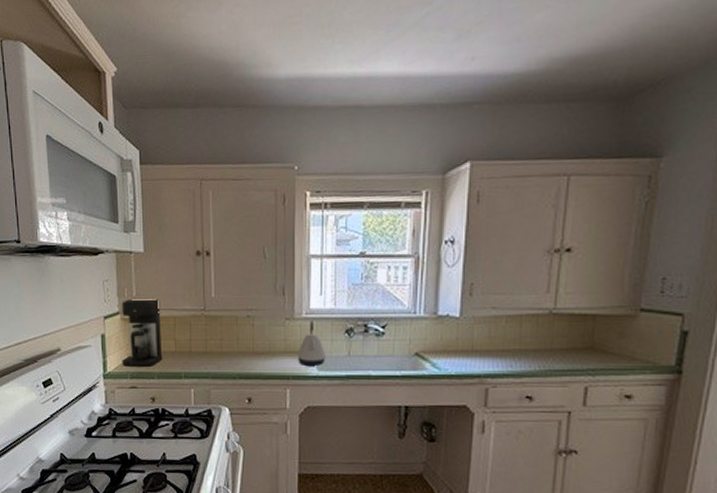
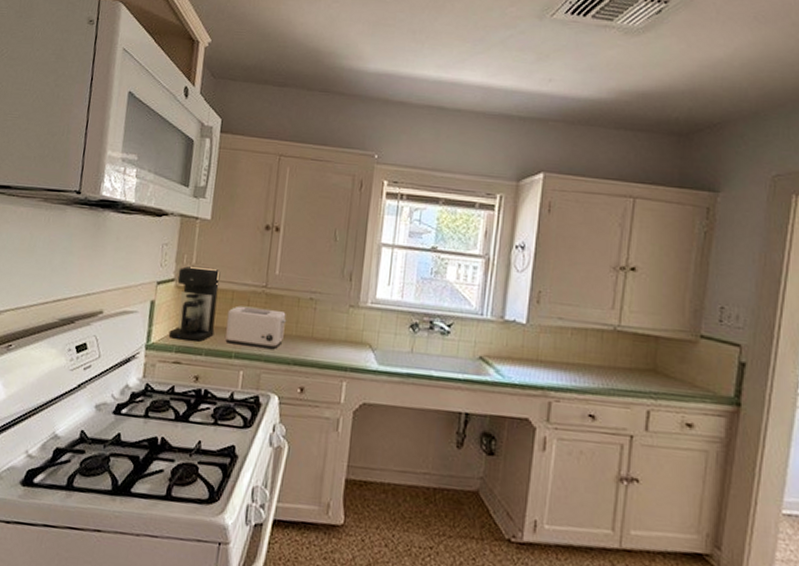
toaster: none [172,330,228,367] -> present [224,305,287,350]
kettle: present [297,321,326,367] -> none [357,311,388,361]

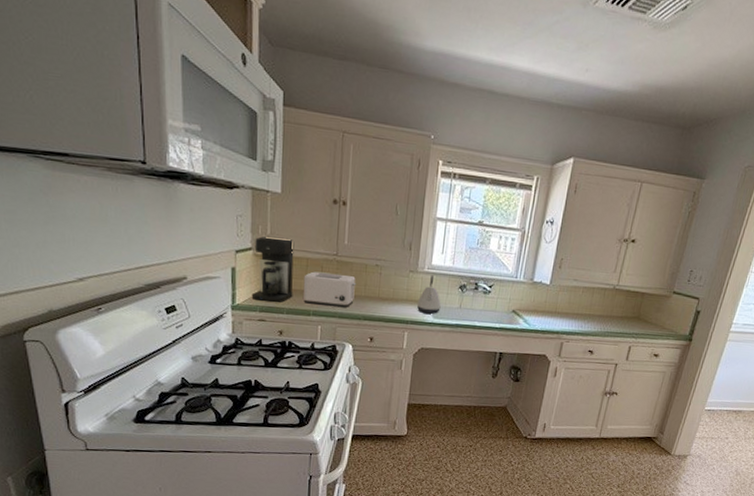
kettle: none [357,311,388,361] -> present [416,275,441,315]

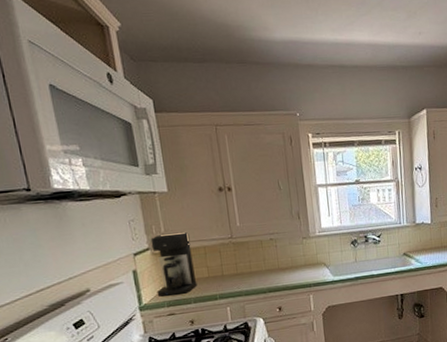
toaster: present [302,271,357,308] -> none [204,254,256,289]
kettle: present [416,275,441,315] -> none [315,237,338,275]

